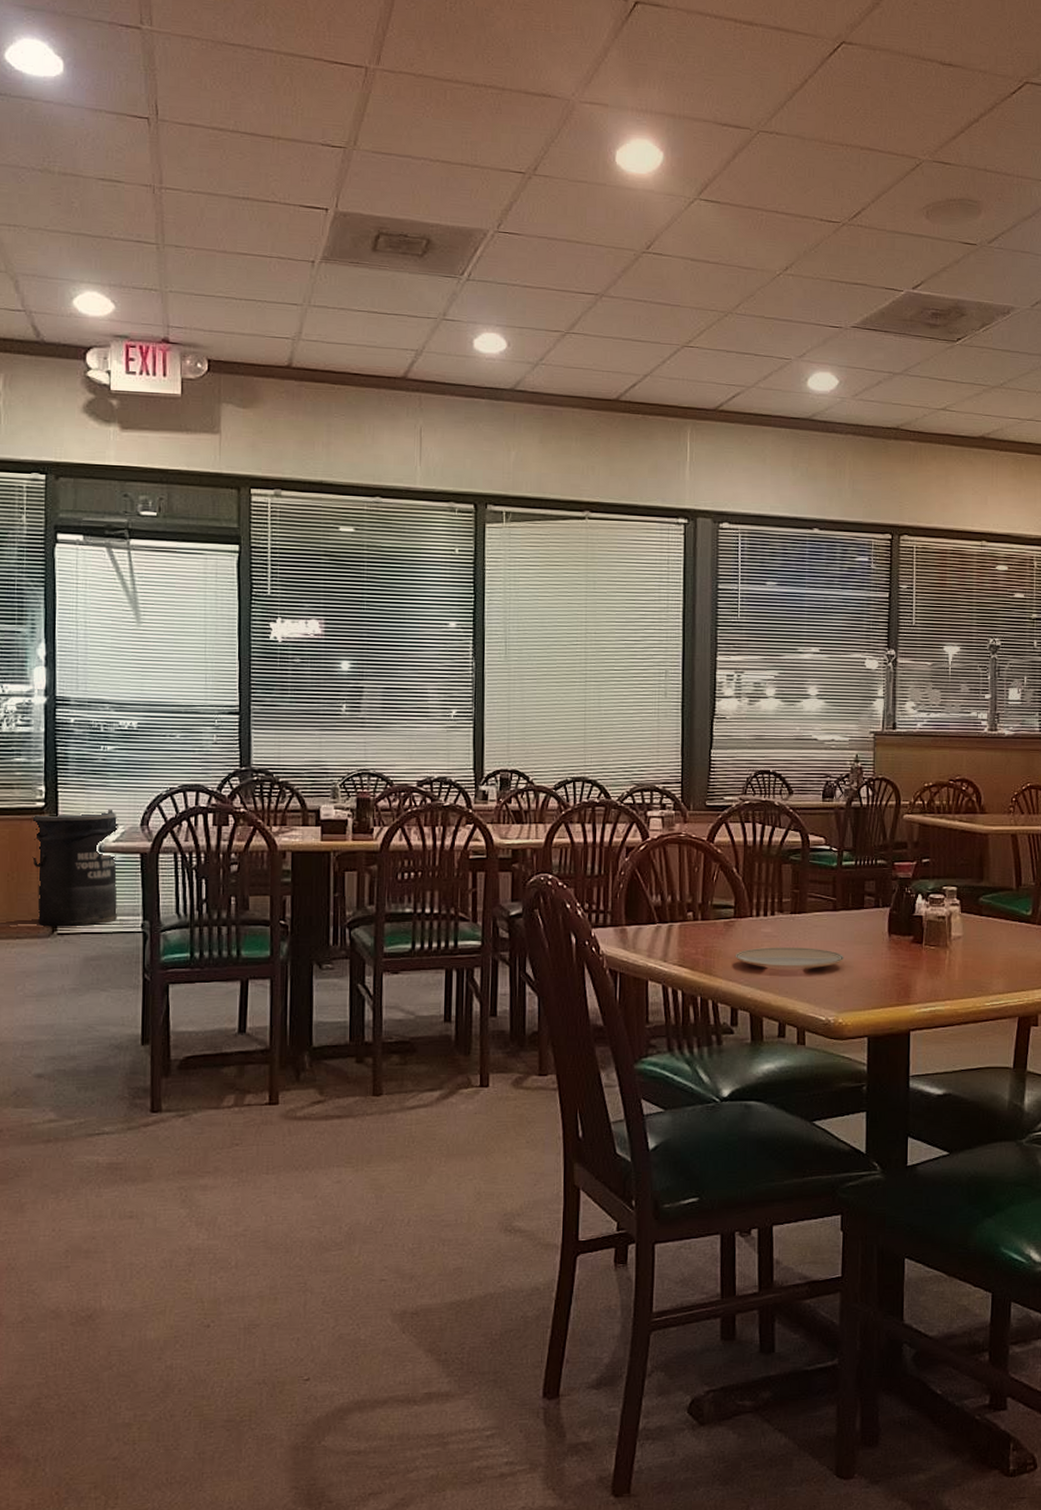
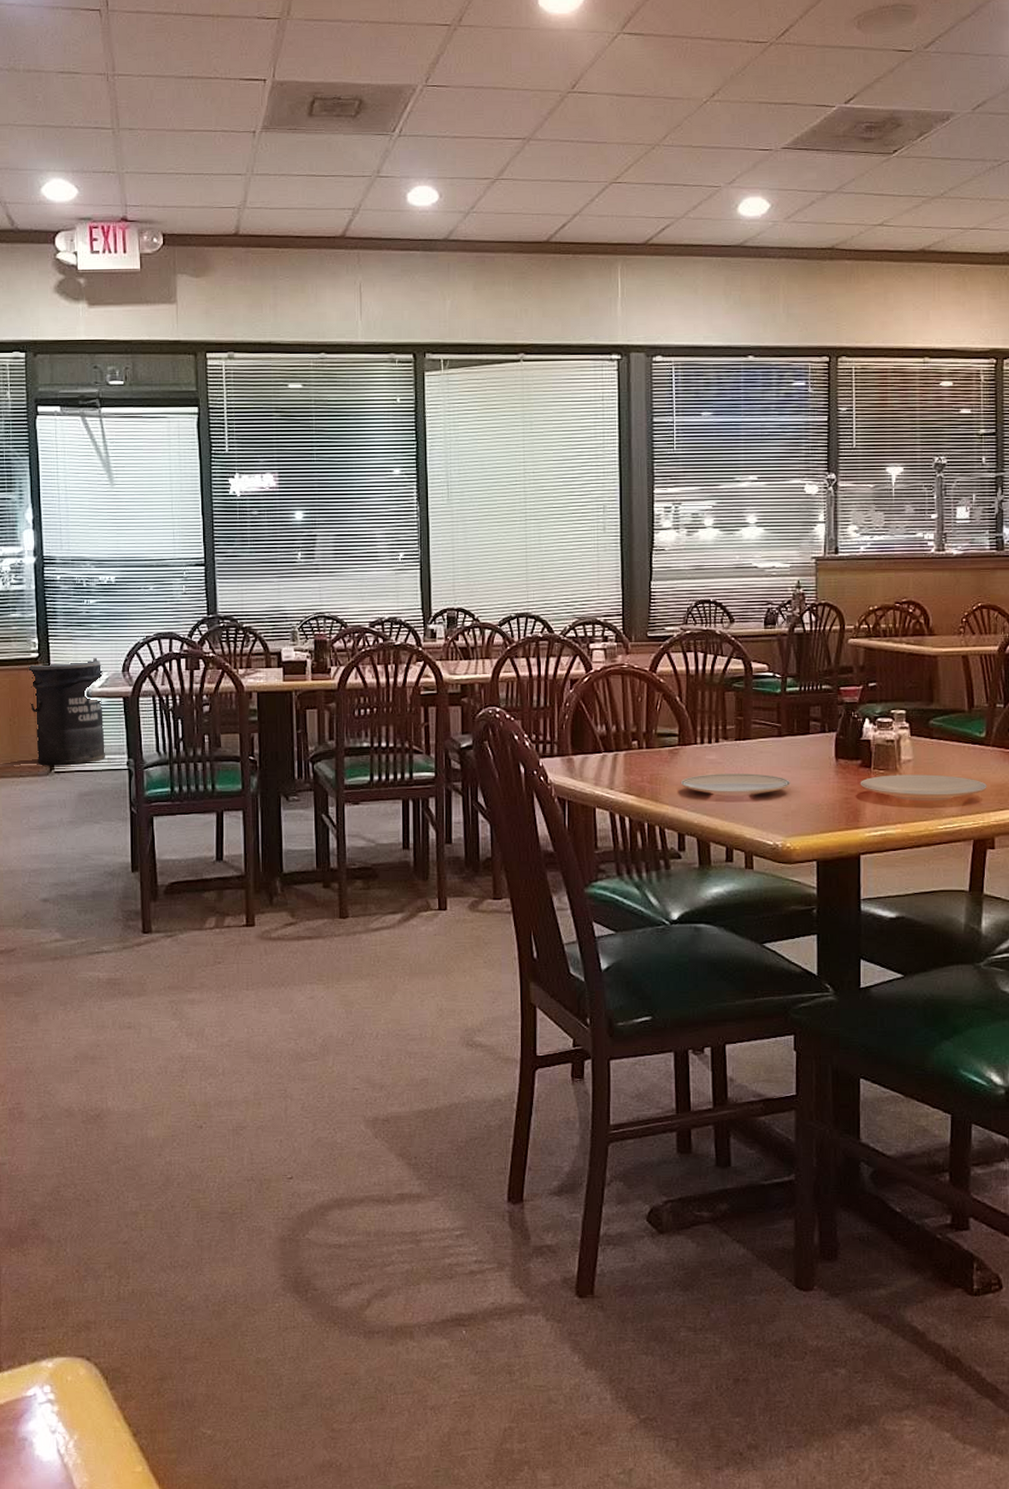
plate: none [911,951,1032,978] -> present [860,774,987,802]

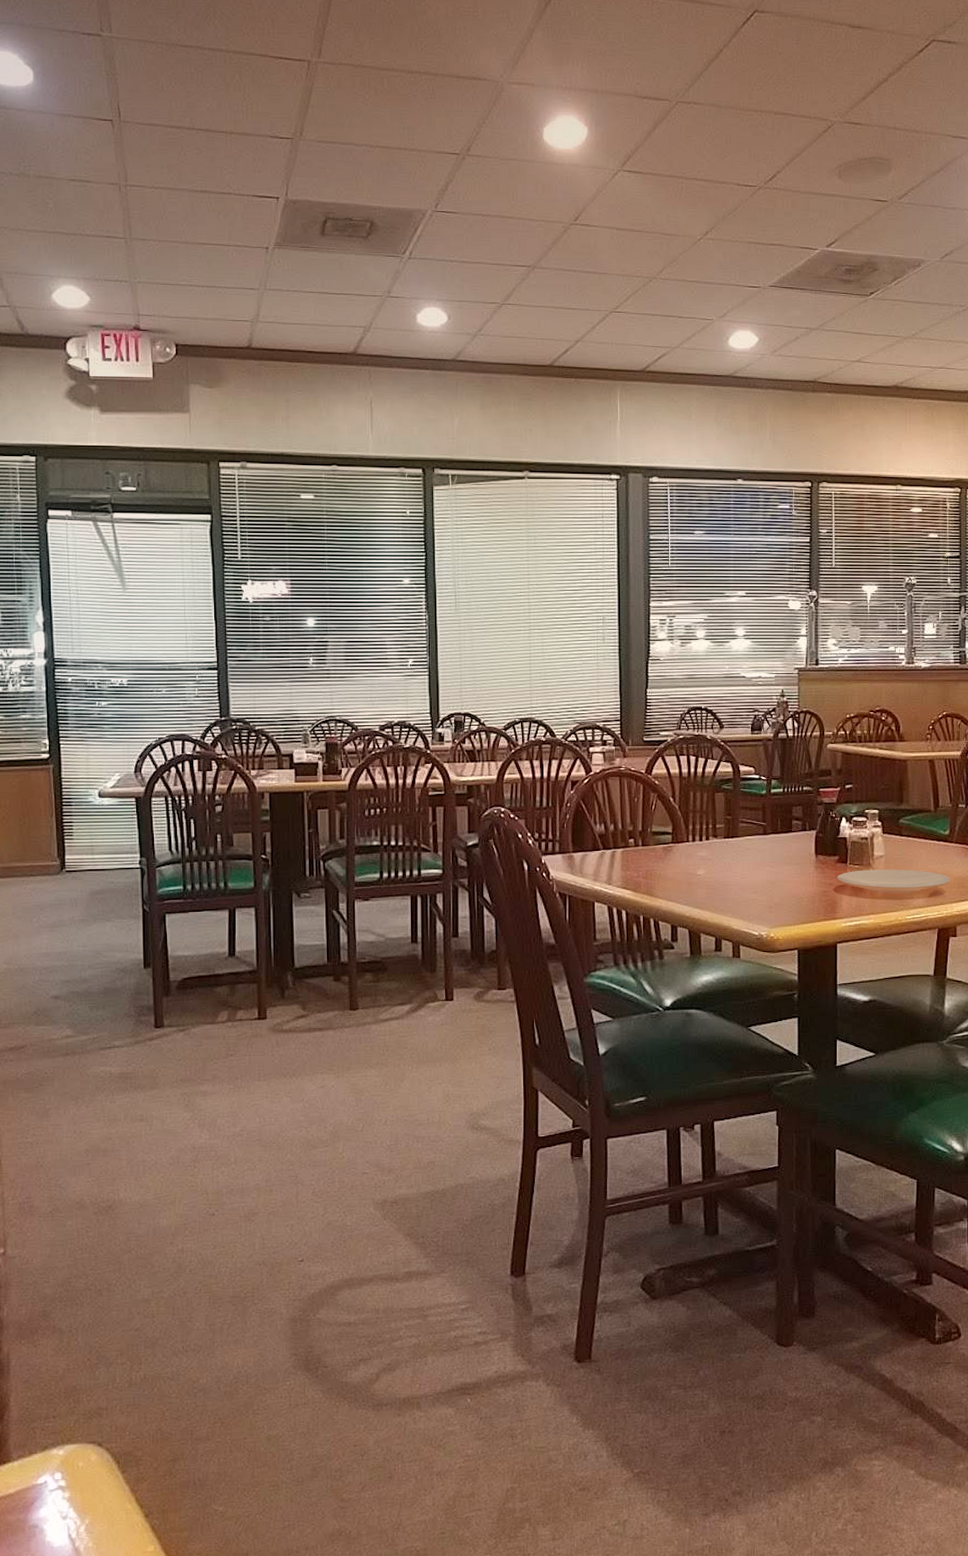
trash can: present [27,658,105,765] -> none [37,759,117,864]
plate: present [680,773,791,797] -> none [673,869,775,891]

